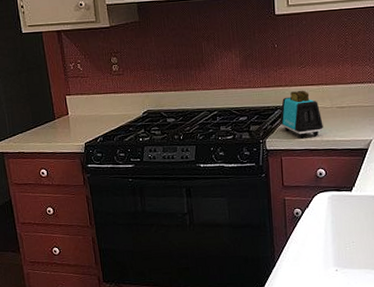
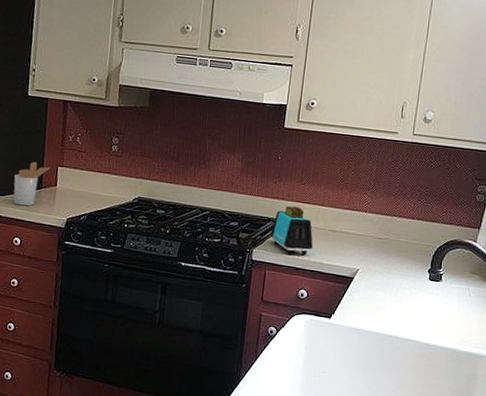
utensil holder: none [27,95,59,139] -> present [13,161,51,206]

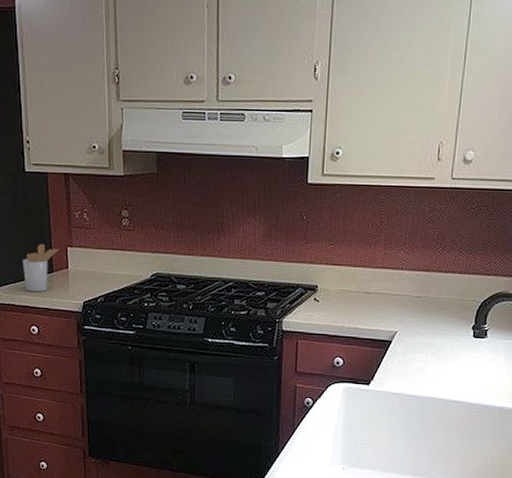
toaster: present [270,206,313,256] -> none [300,269,347,322]

